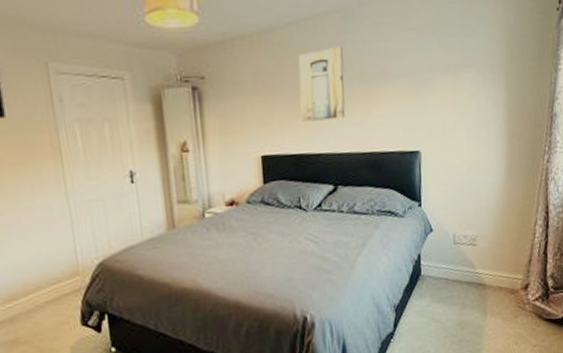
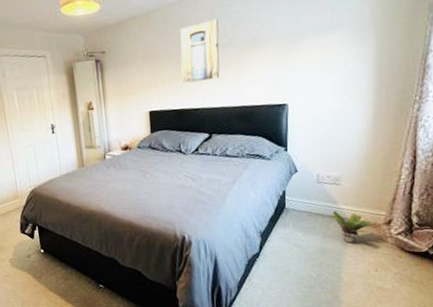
potted plant: none [470,276,513,314] -> present [332,210,375,244]

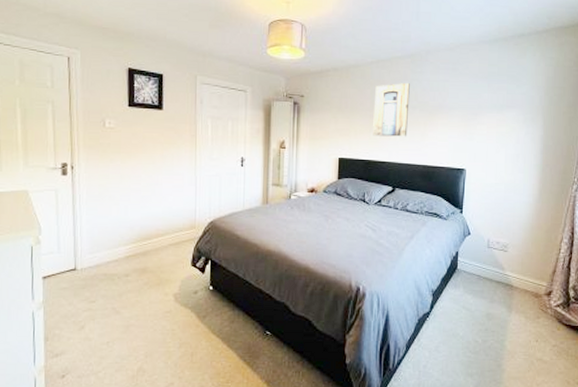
potted plant: present [332,210,375,244] -> none [499,277,537,311]

